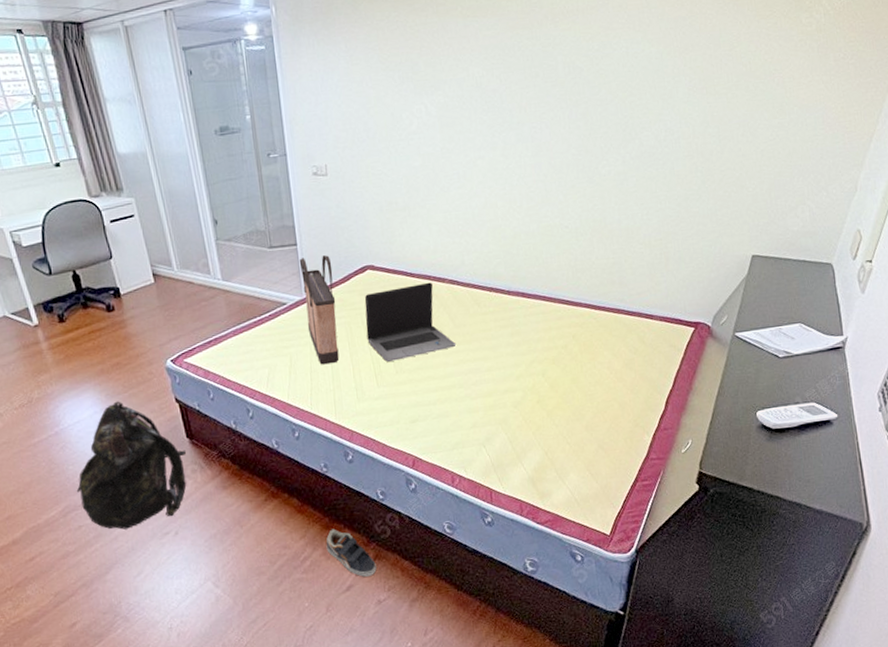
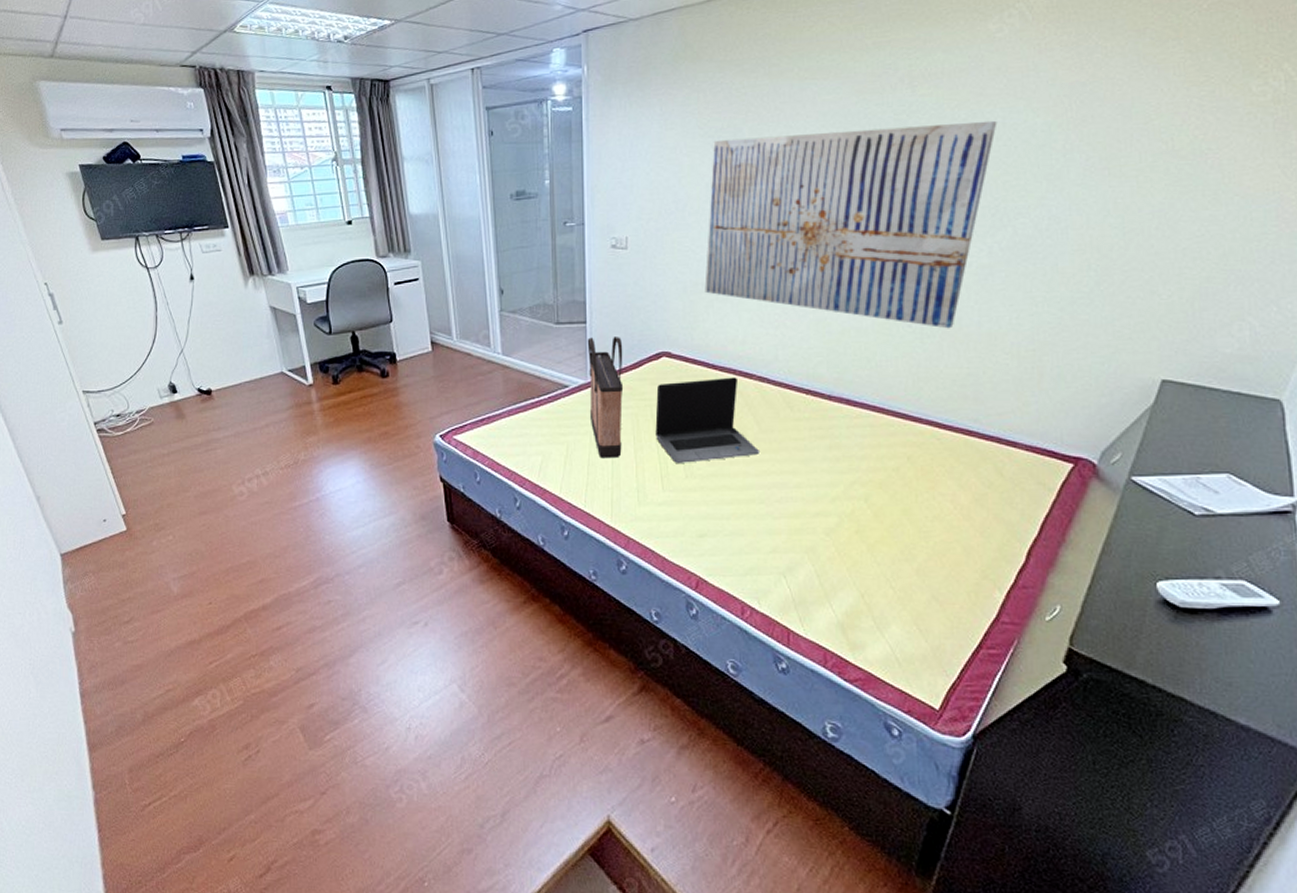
backpack: present [76,401,187,530] -> none [330,473,445,612]
sneaker: present [326,528,377,577] -> none [587,647,642,709]
wall art: none [394,50,623,228] -> present [705,120,997,329]

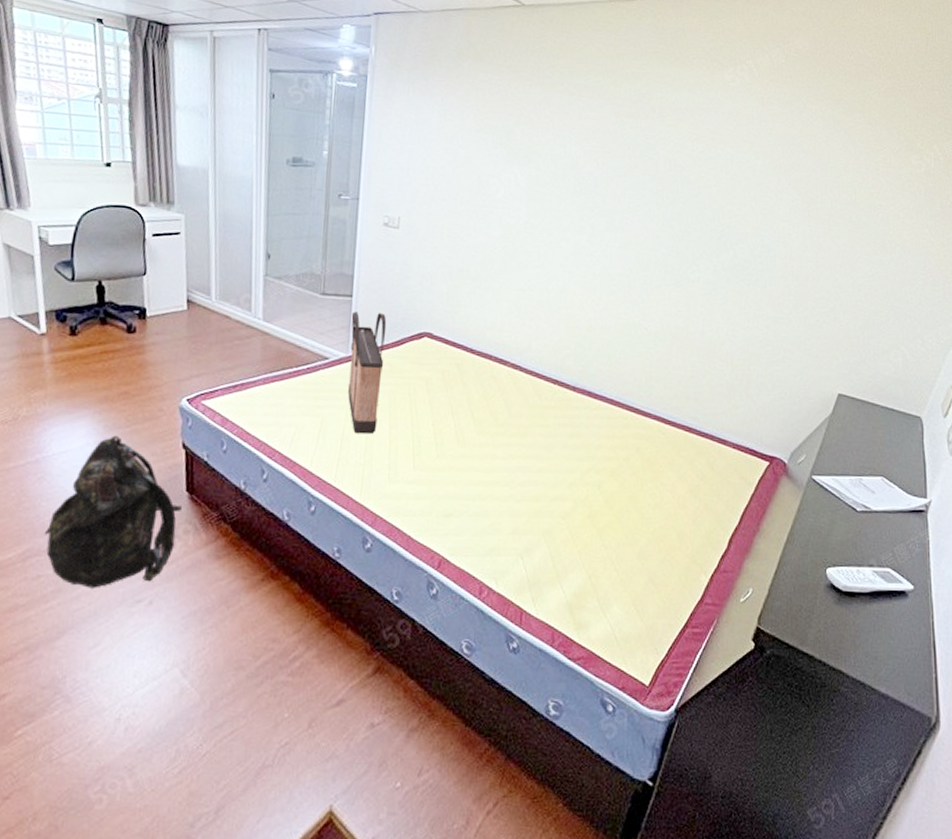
backpack: none [330,473,445,612] -> present [44,435,182,588]
laptop computer: present [655,377,761,463] -> none [411,362,509,443]
wall art: present [705,120,997,329] -> none [469,137,727,335]

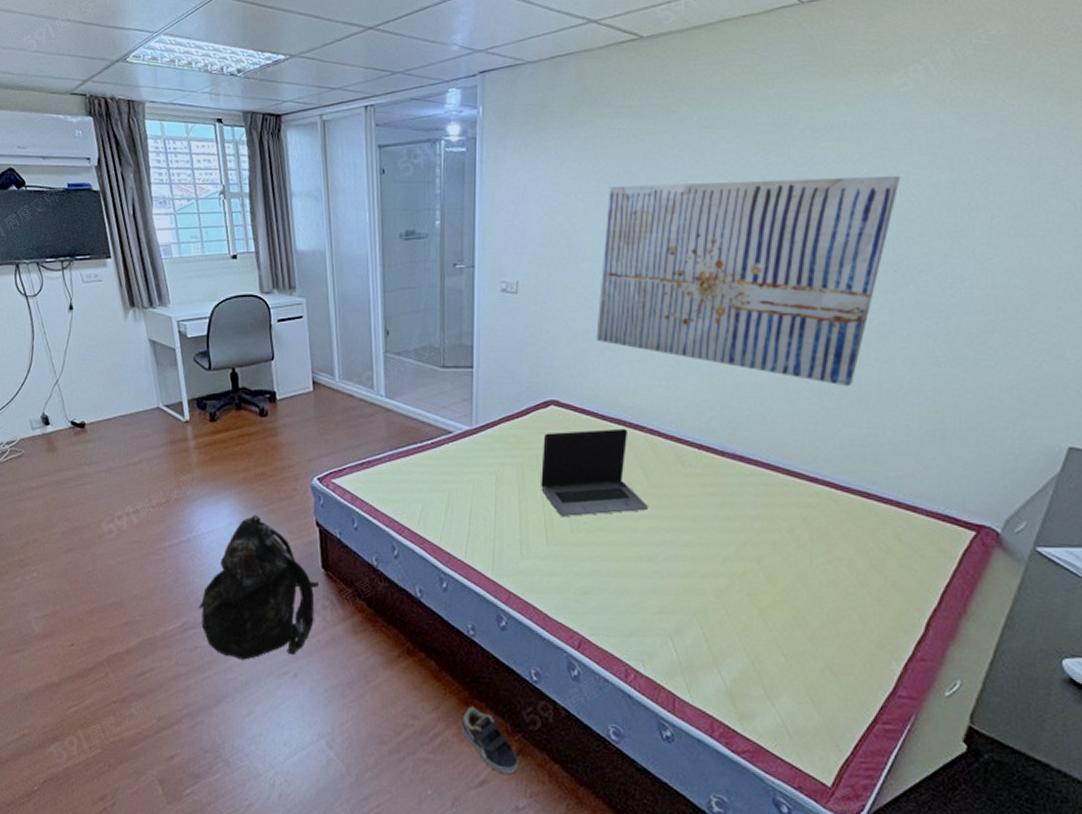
sneaker: none [322,627,376,692] -> present [461,706,519,774]
shopping bag: present [347,311,387,435] -> none [473,383,510,509]
laptop computer: none [411,362,509,443] -> present [541,428,649,516]
wall art: none [469,137,727,335] -> present [596,175,901,387]

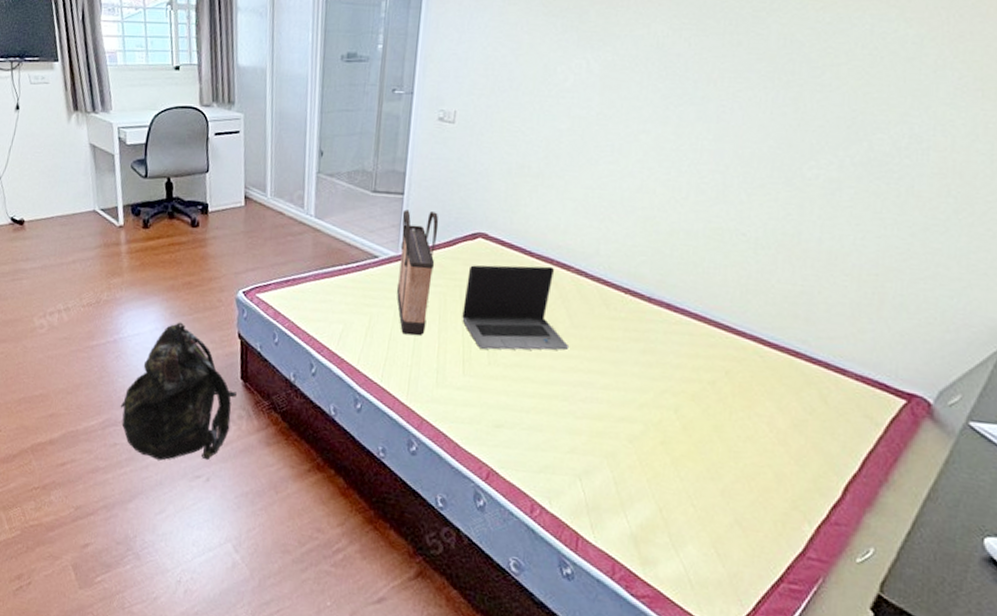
sneaker: present [461,706,519,774] -> none [364,525,418,594]
shopping bag: none [473,383,510,509] -> present [396,209,439,336]
wall art: present [596,175,901,387] -> none [530,20,865,242]

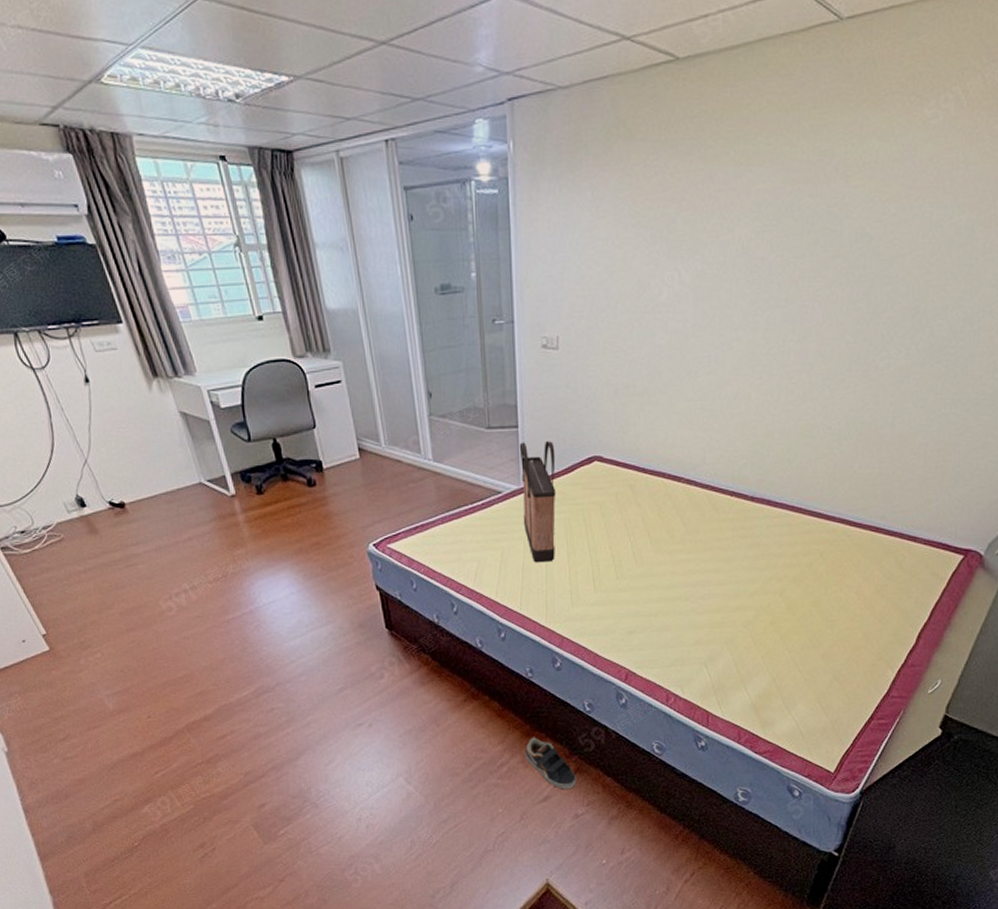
backpack: present [120,322,237,461] -> none [269,583,384,716]
sneaker: none [364,525,418,594] -> present [525,737,577,789]
laptop computer: present [462,265,570,351] -> none [587,480,687,565]

